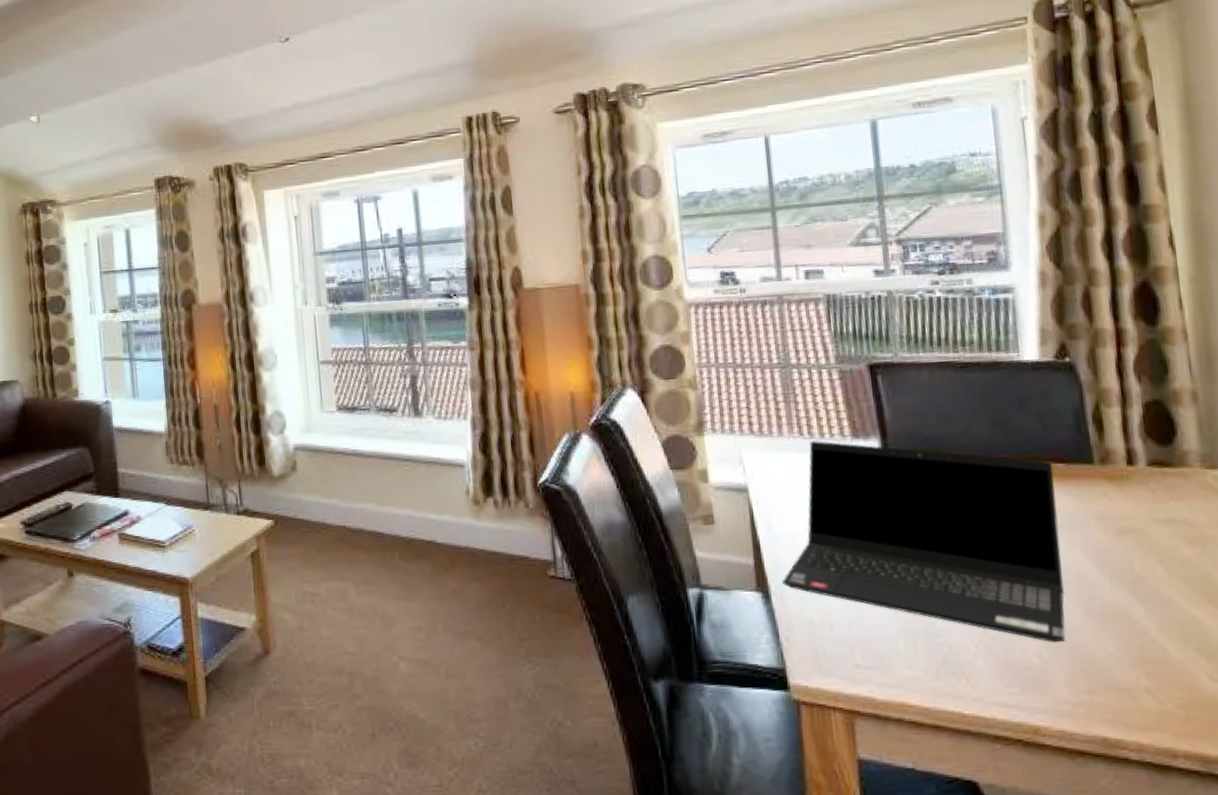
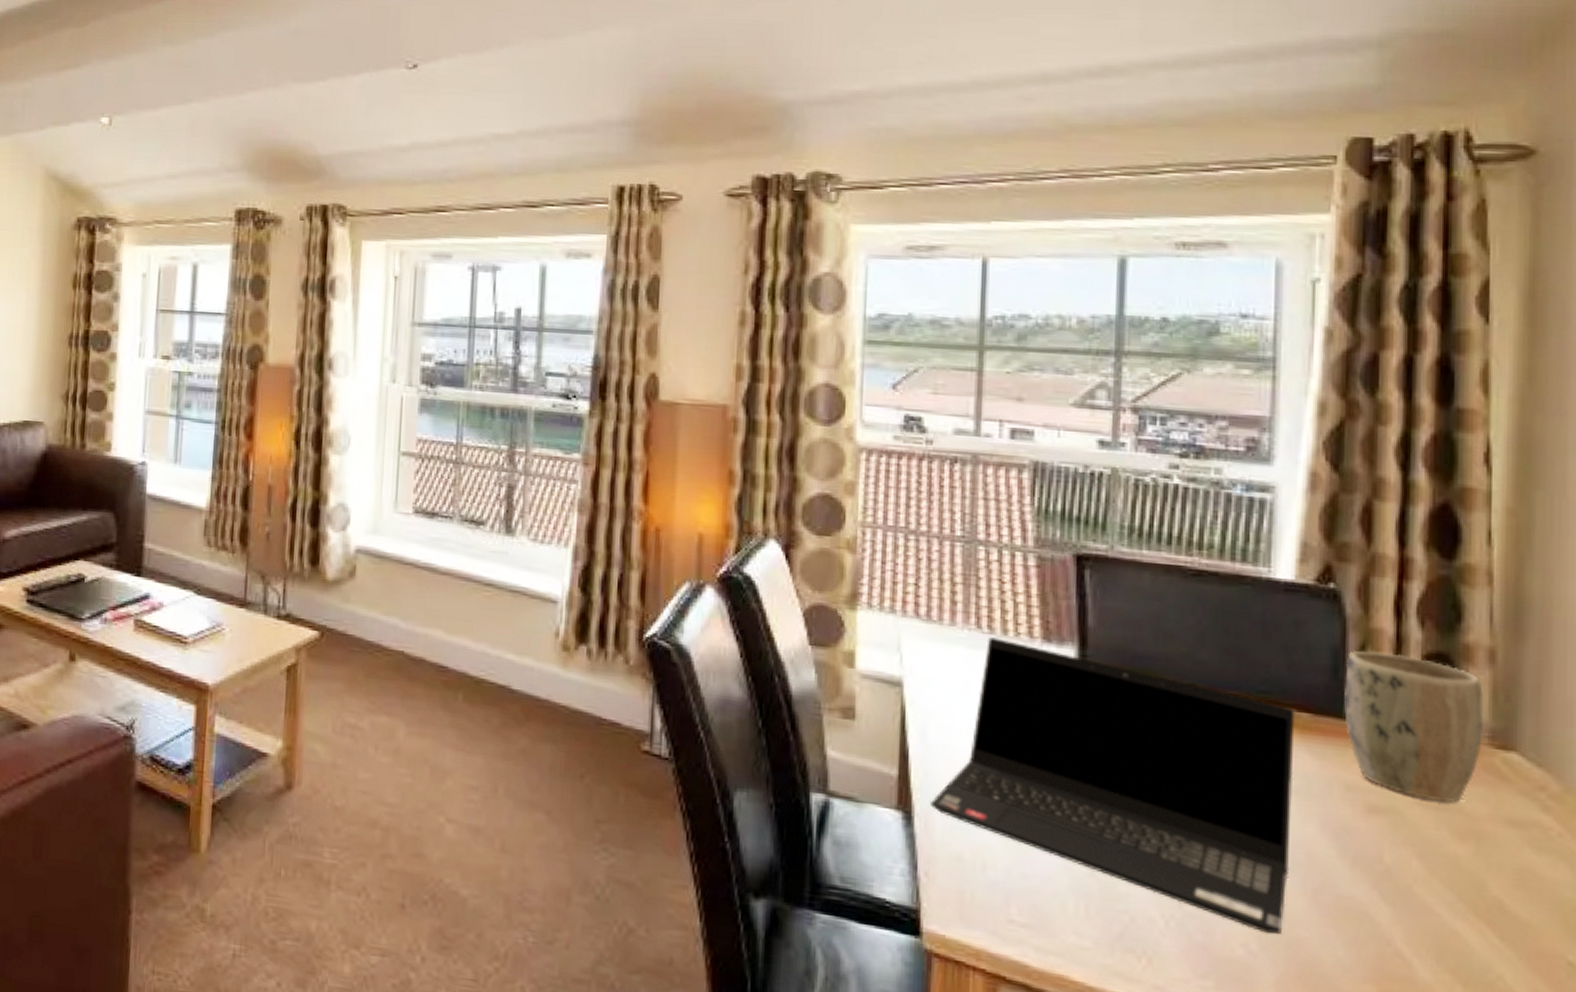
plant pot: none [1086,406,1196,518] -> present [1344,650,1485,803]

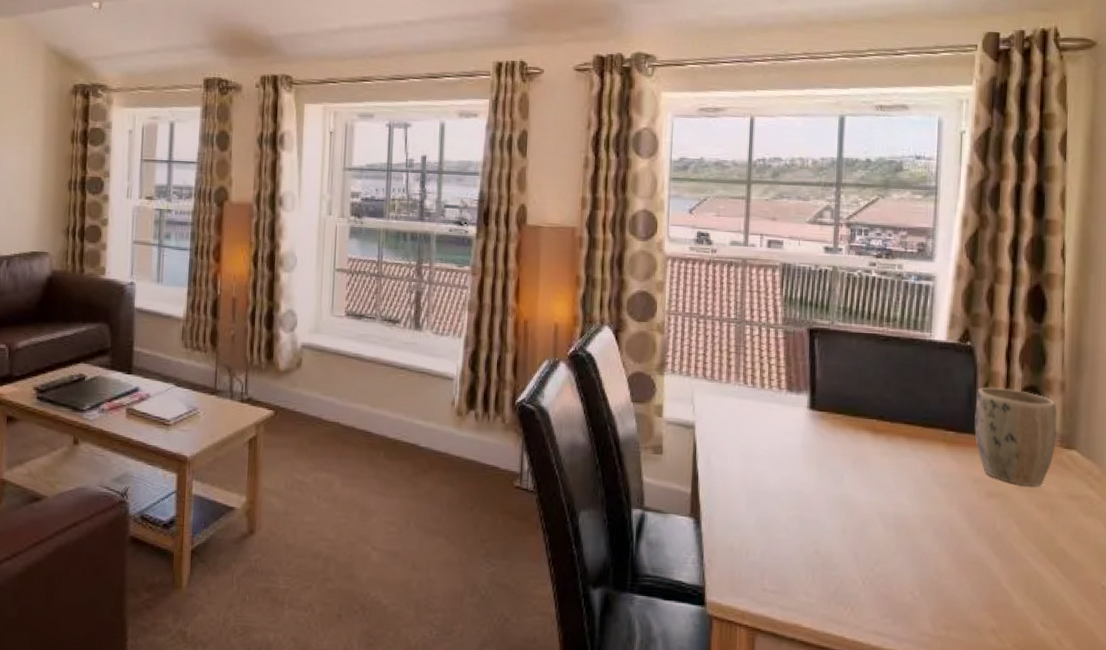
laptop computer: present [929,637,1295,935] -> none [712,390,945,584]

